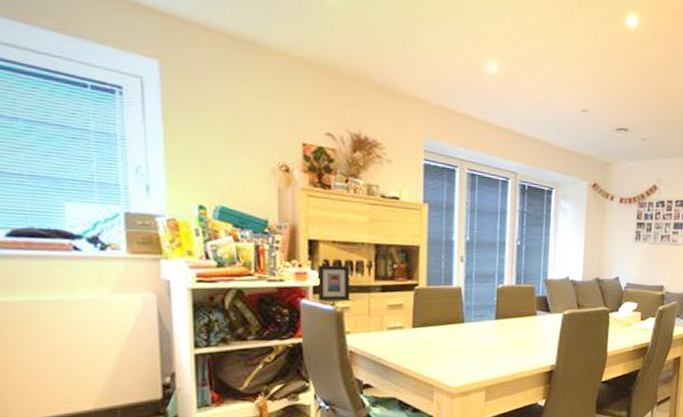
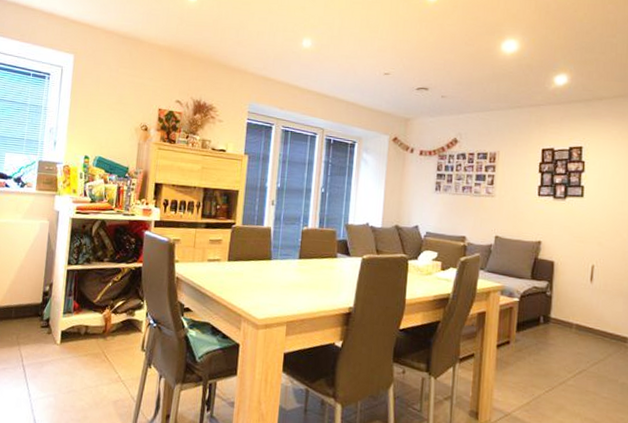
picture frame: present [318,264,351,302] -> none [157,203,183,234]

